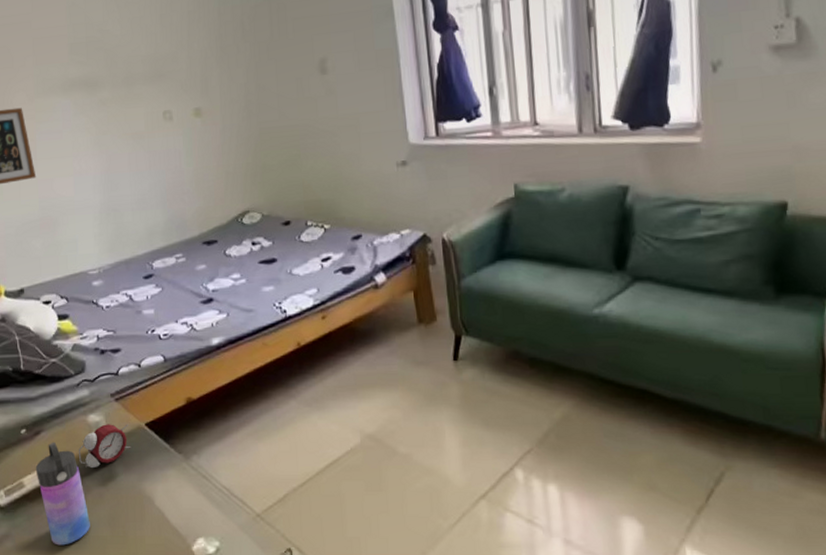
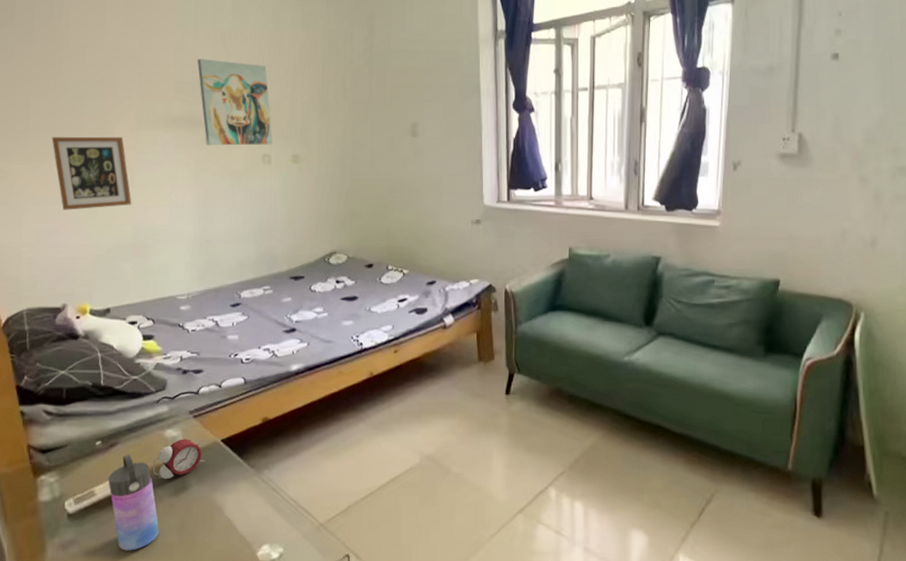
wall art: none [89,14,172,107] -> present [197,59,273,146]

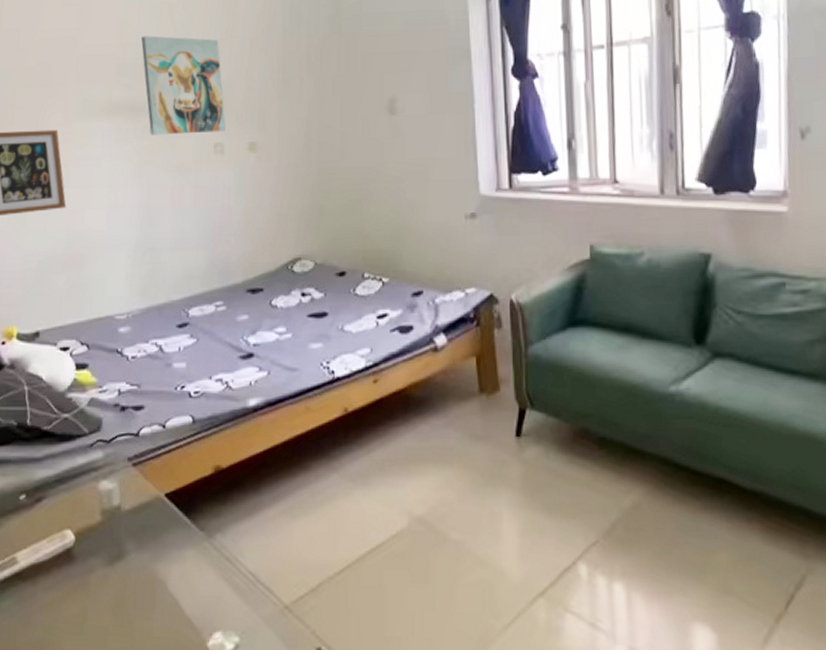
water bottle: present [108,454,159,551] -> none [32,511,91,636]
alarm clock: present [152,439,206,479] -> none [84,493,147,543]

